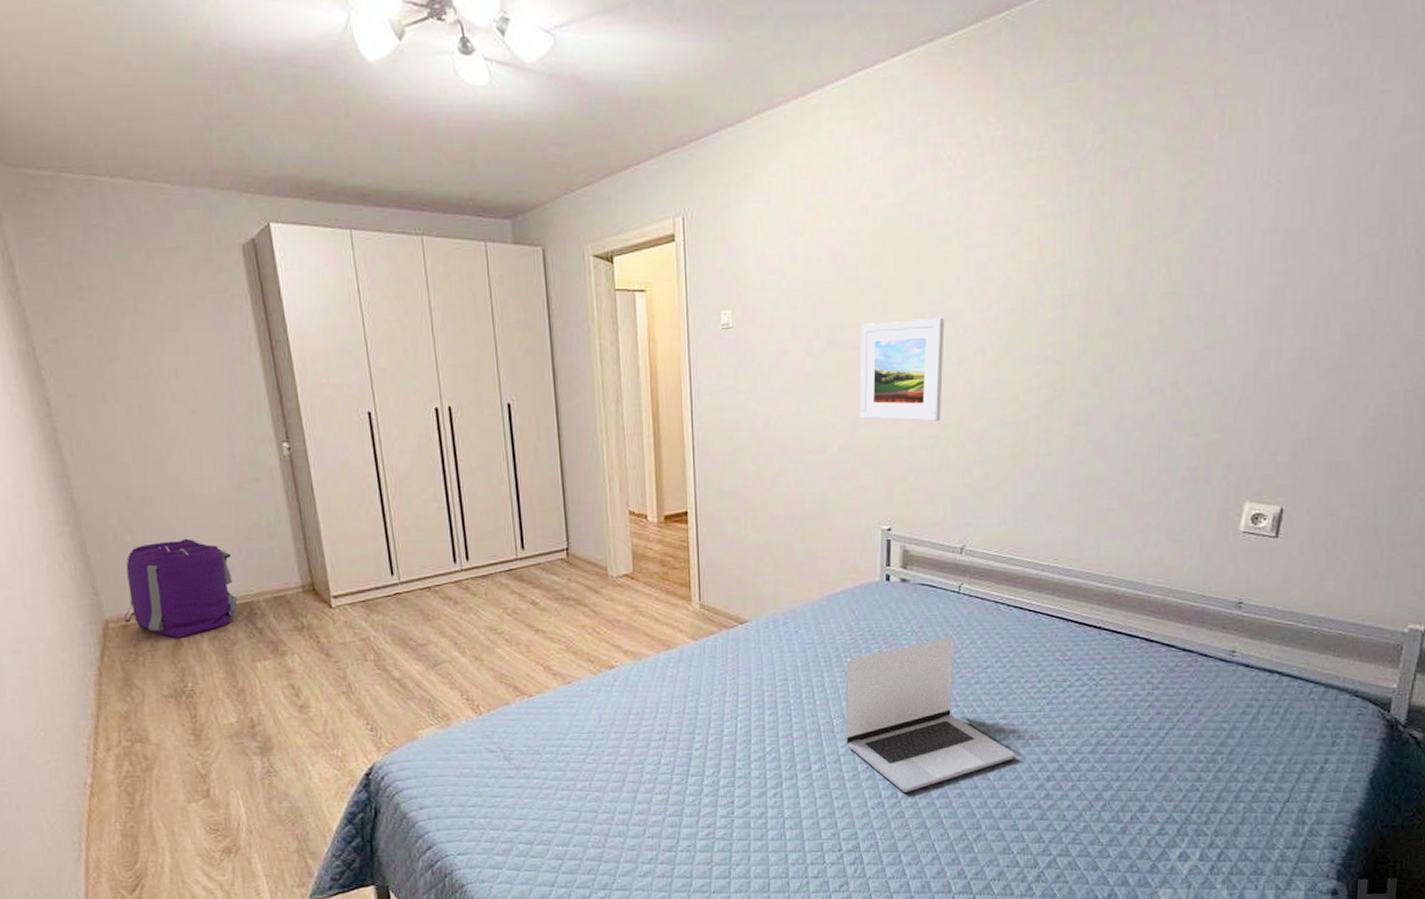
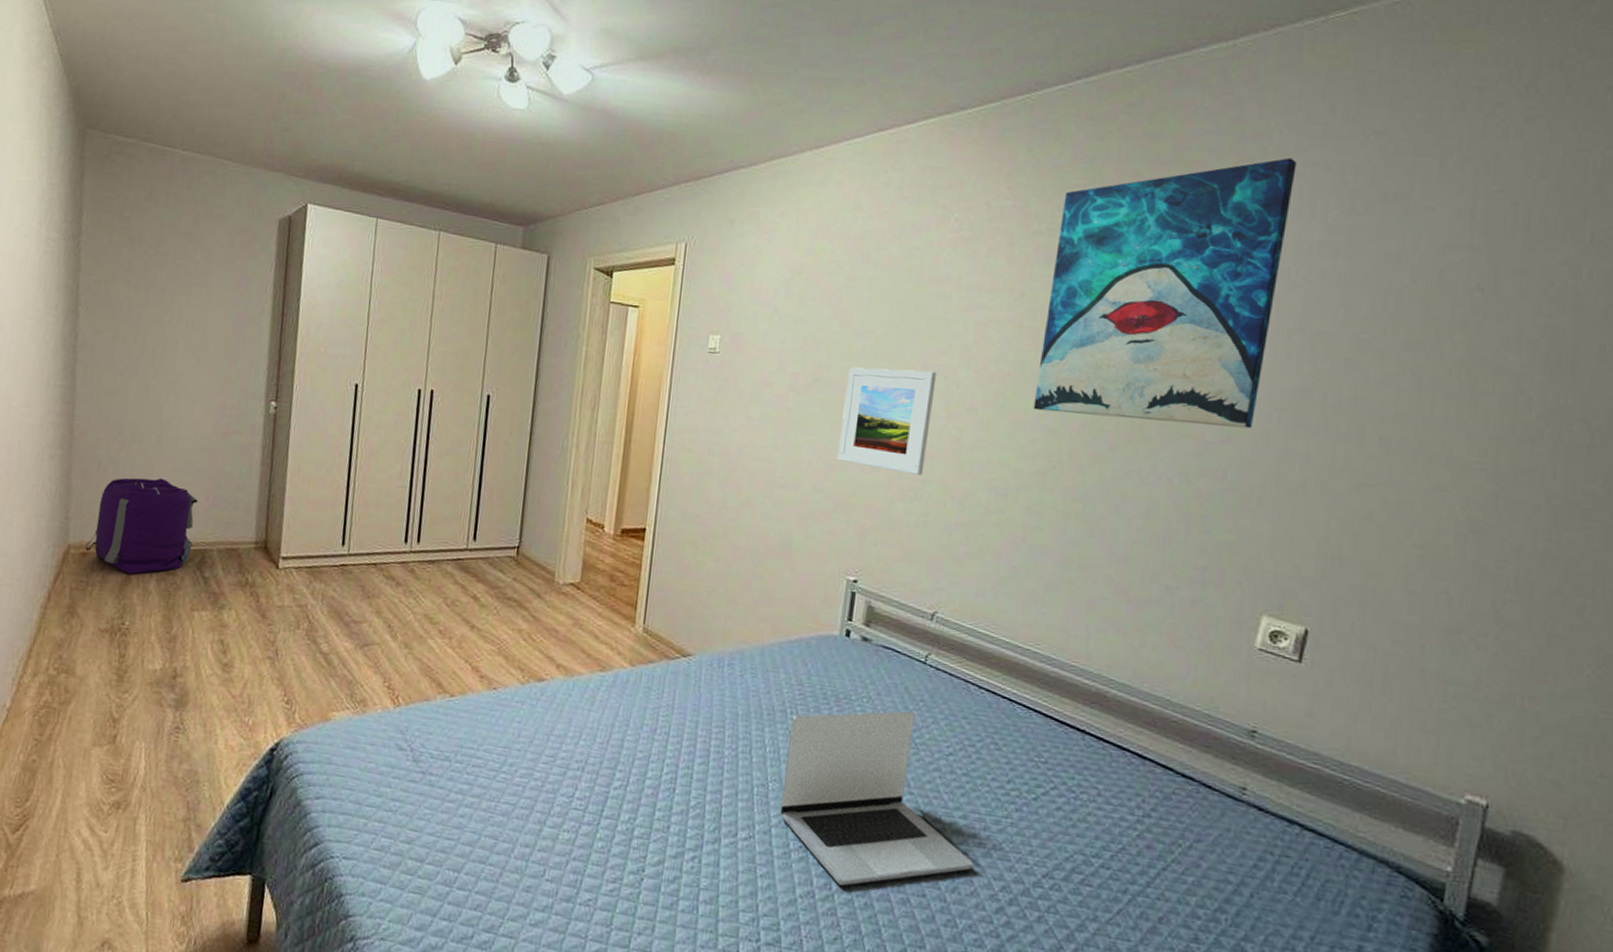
wall art: none [1036,53,1267,343] -> present [1033,157,1297,429]

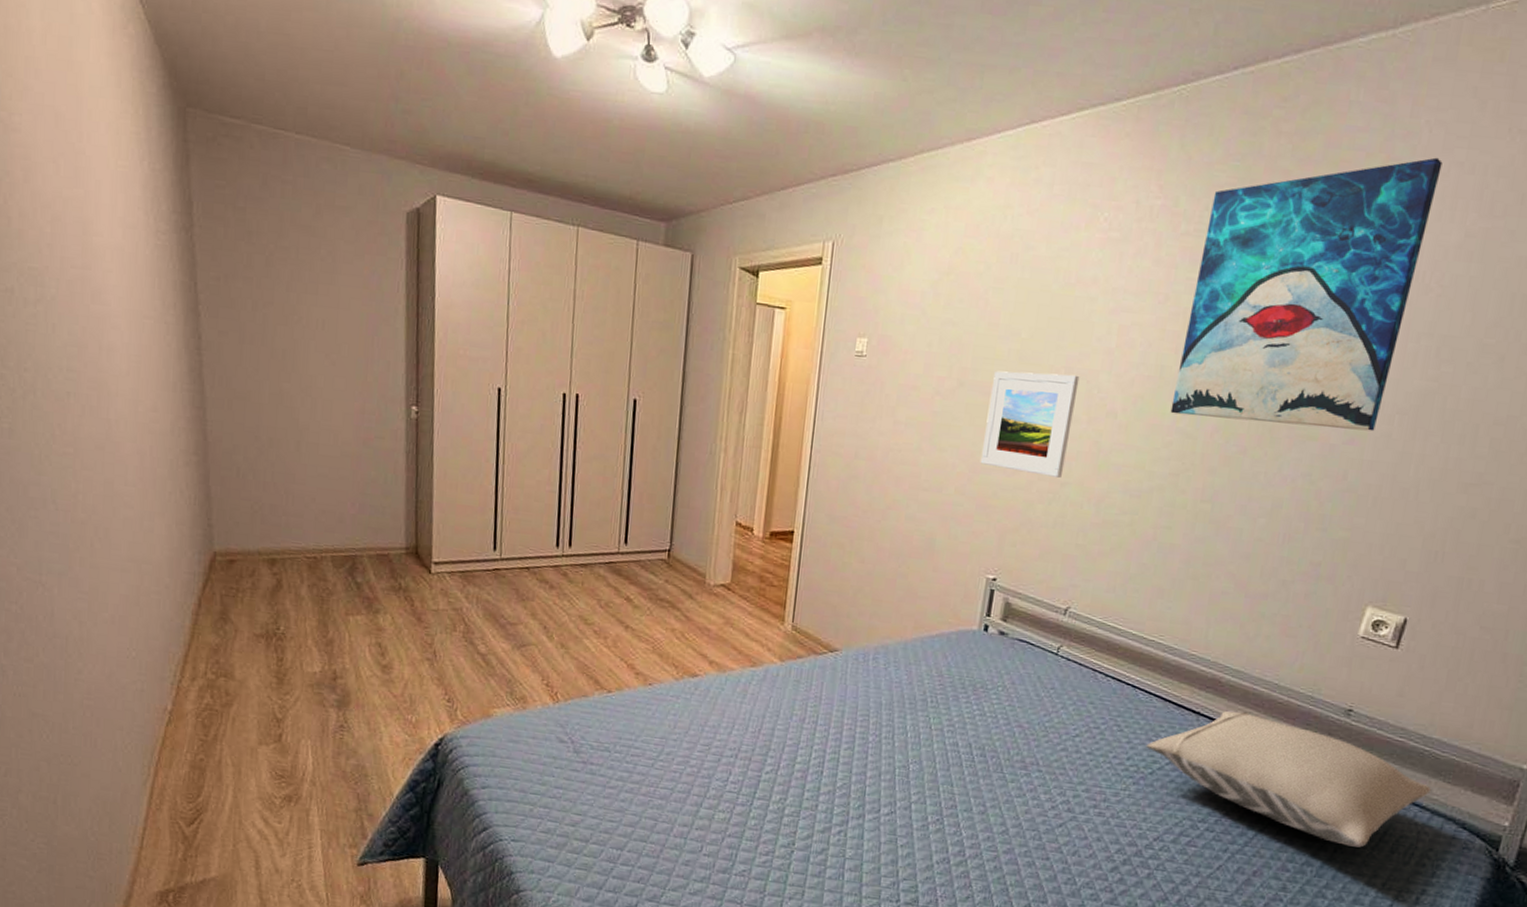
backpack: present [85,477,198,575] -> none [232,484,344,581]
laptop: present [780,710,973,886] -> none [919,698,1093,853]
pillow: none [1027,730,1357,893] -> present [1146,711,1432,848]

